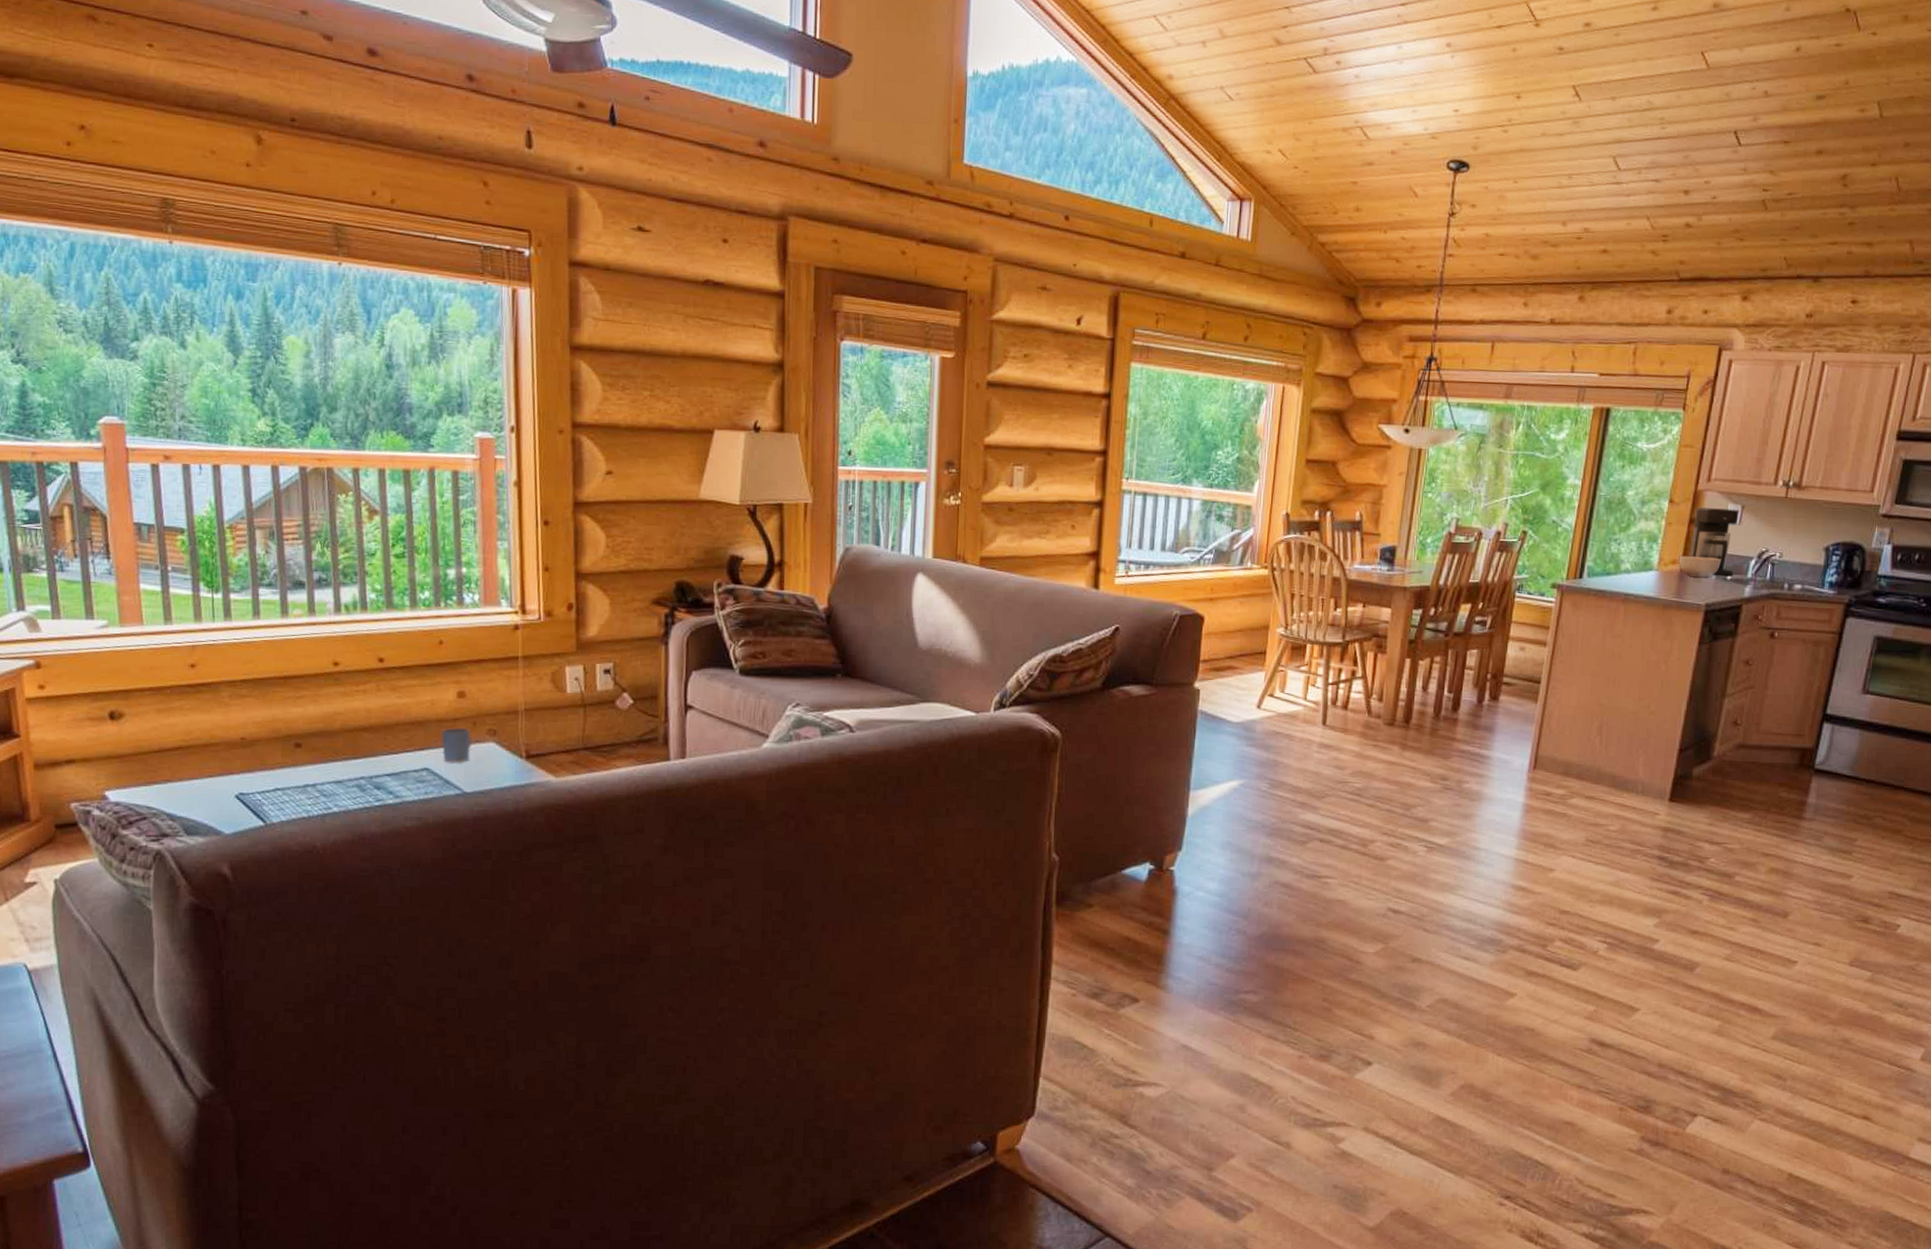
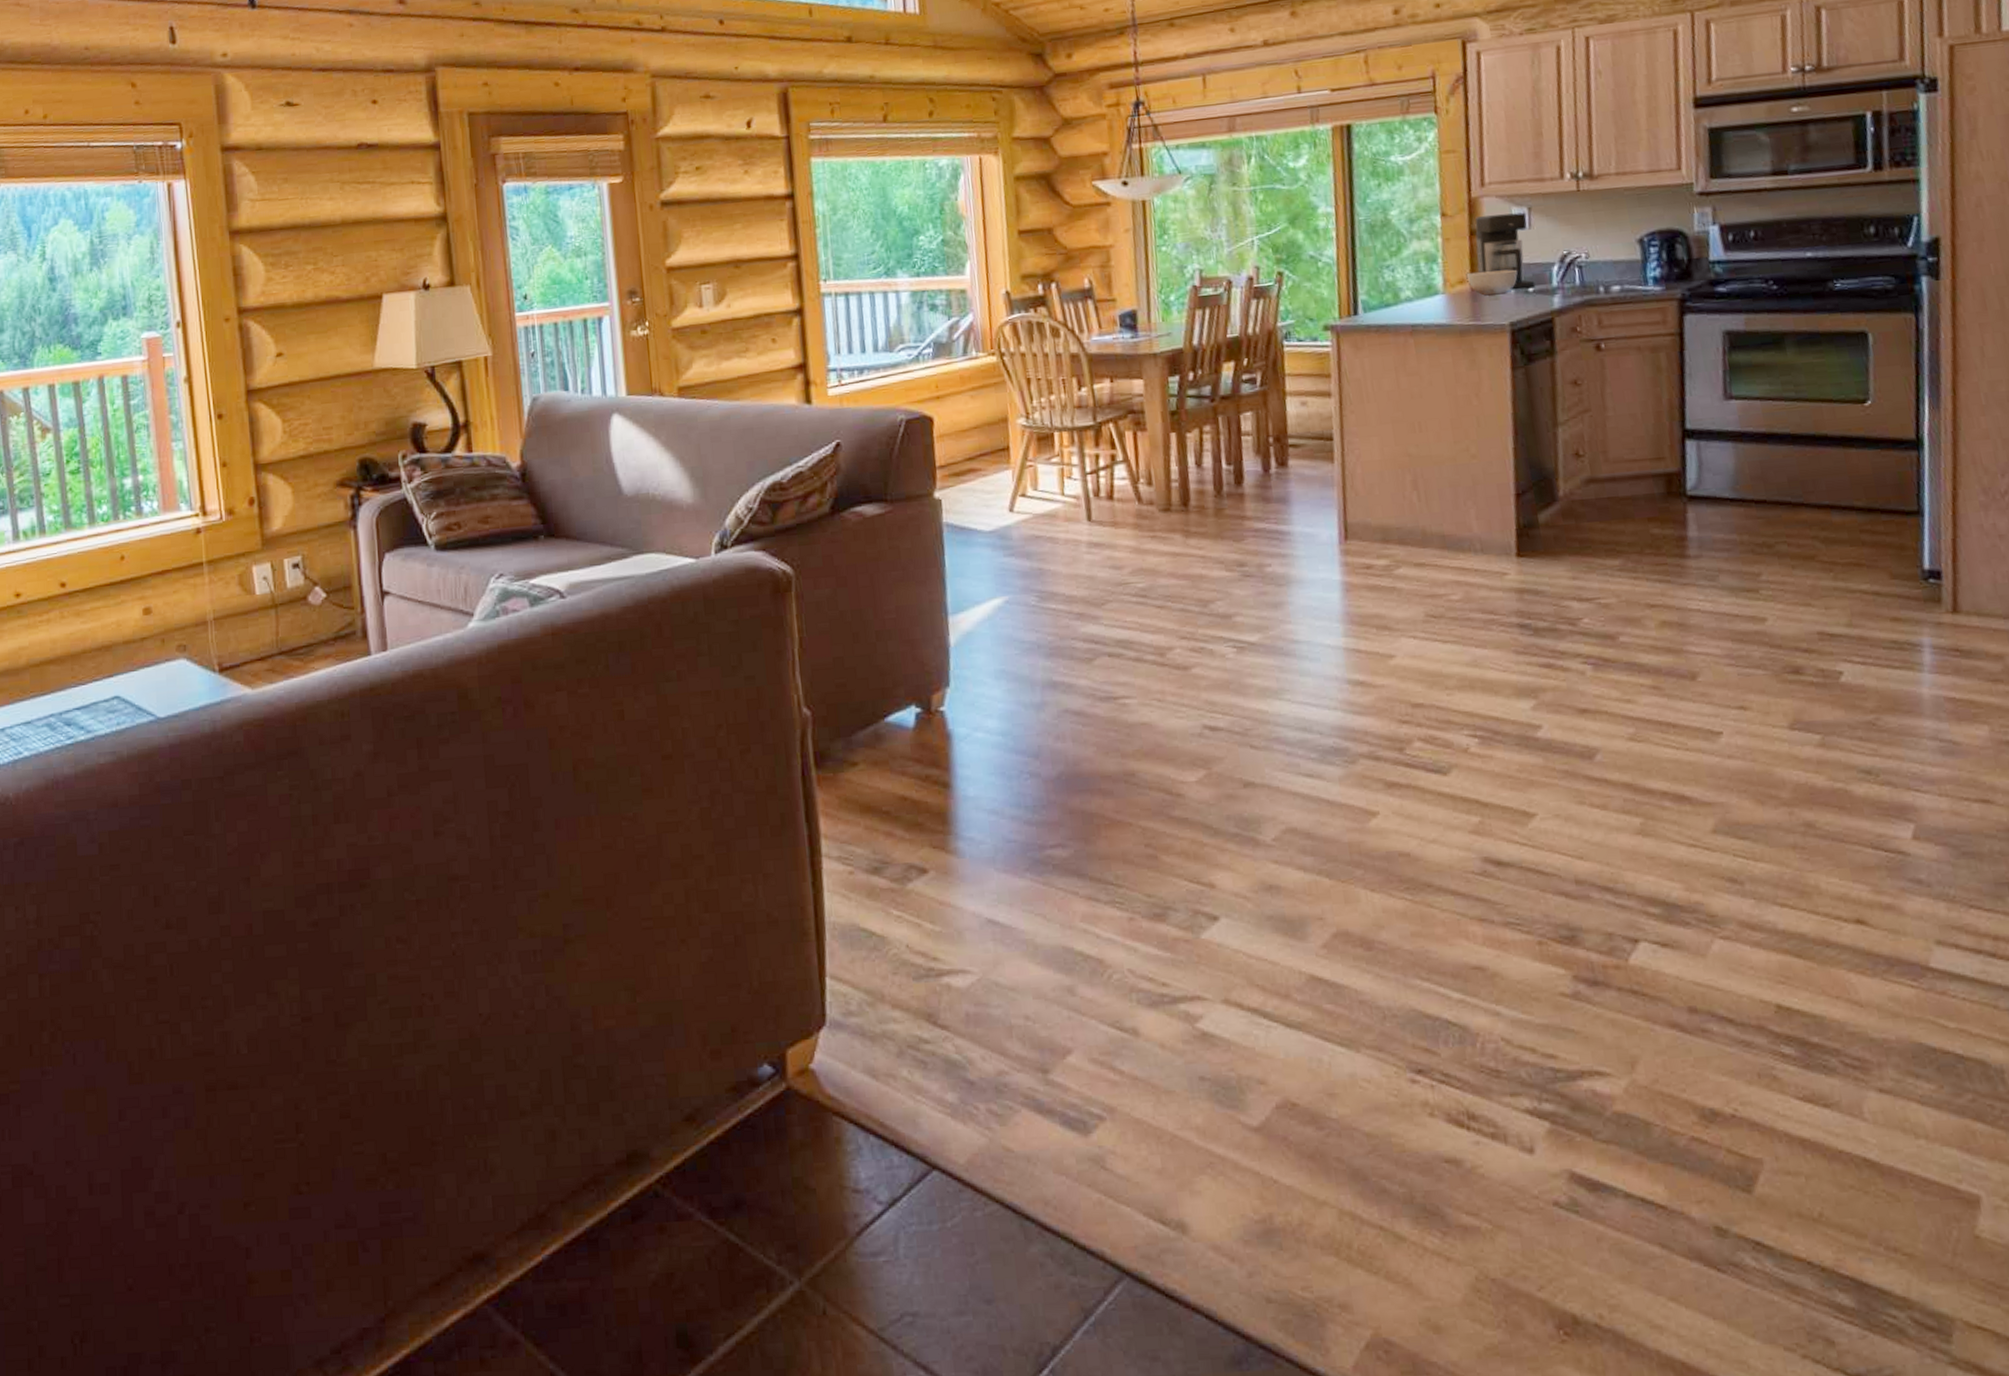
mug: present [441,727,472,763] -> none [129,646,162,688]

